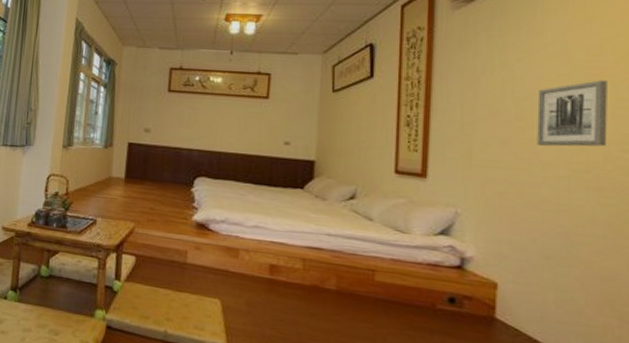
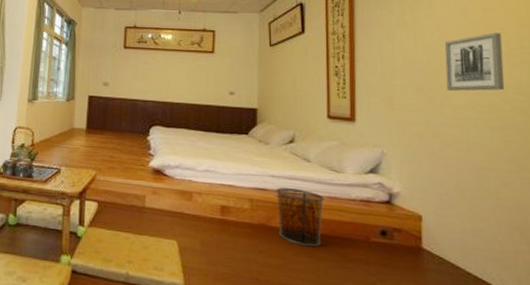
waste bin: none [331,247,388,313] -> present [275,187,325,248]

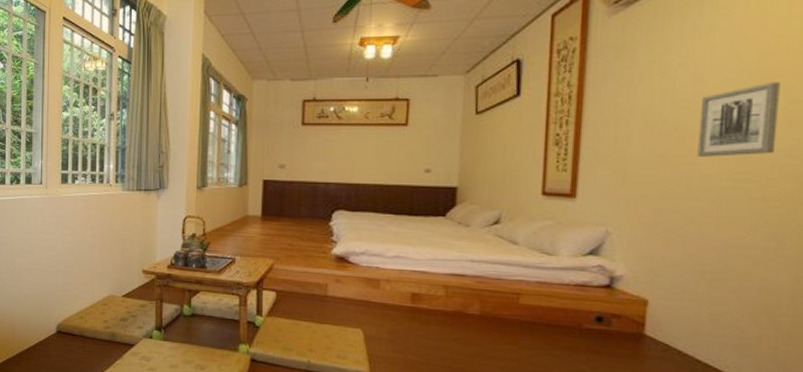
waste bin: present [275,187,325,248] -> none [475,273,533,335]

